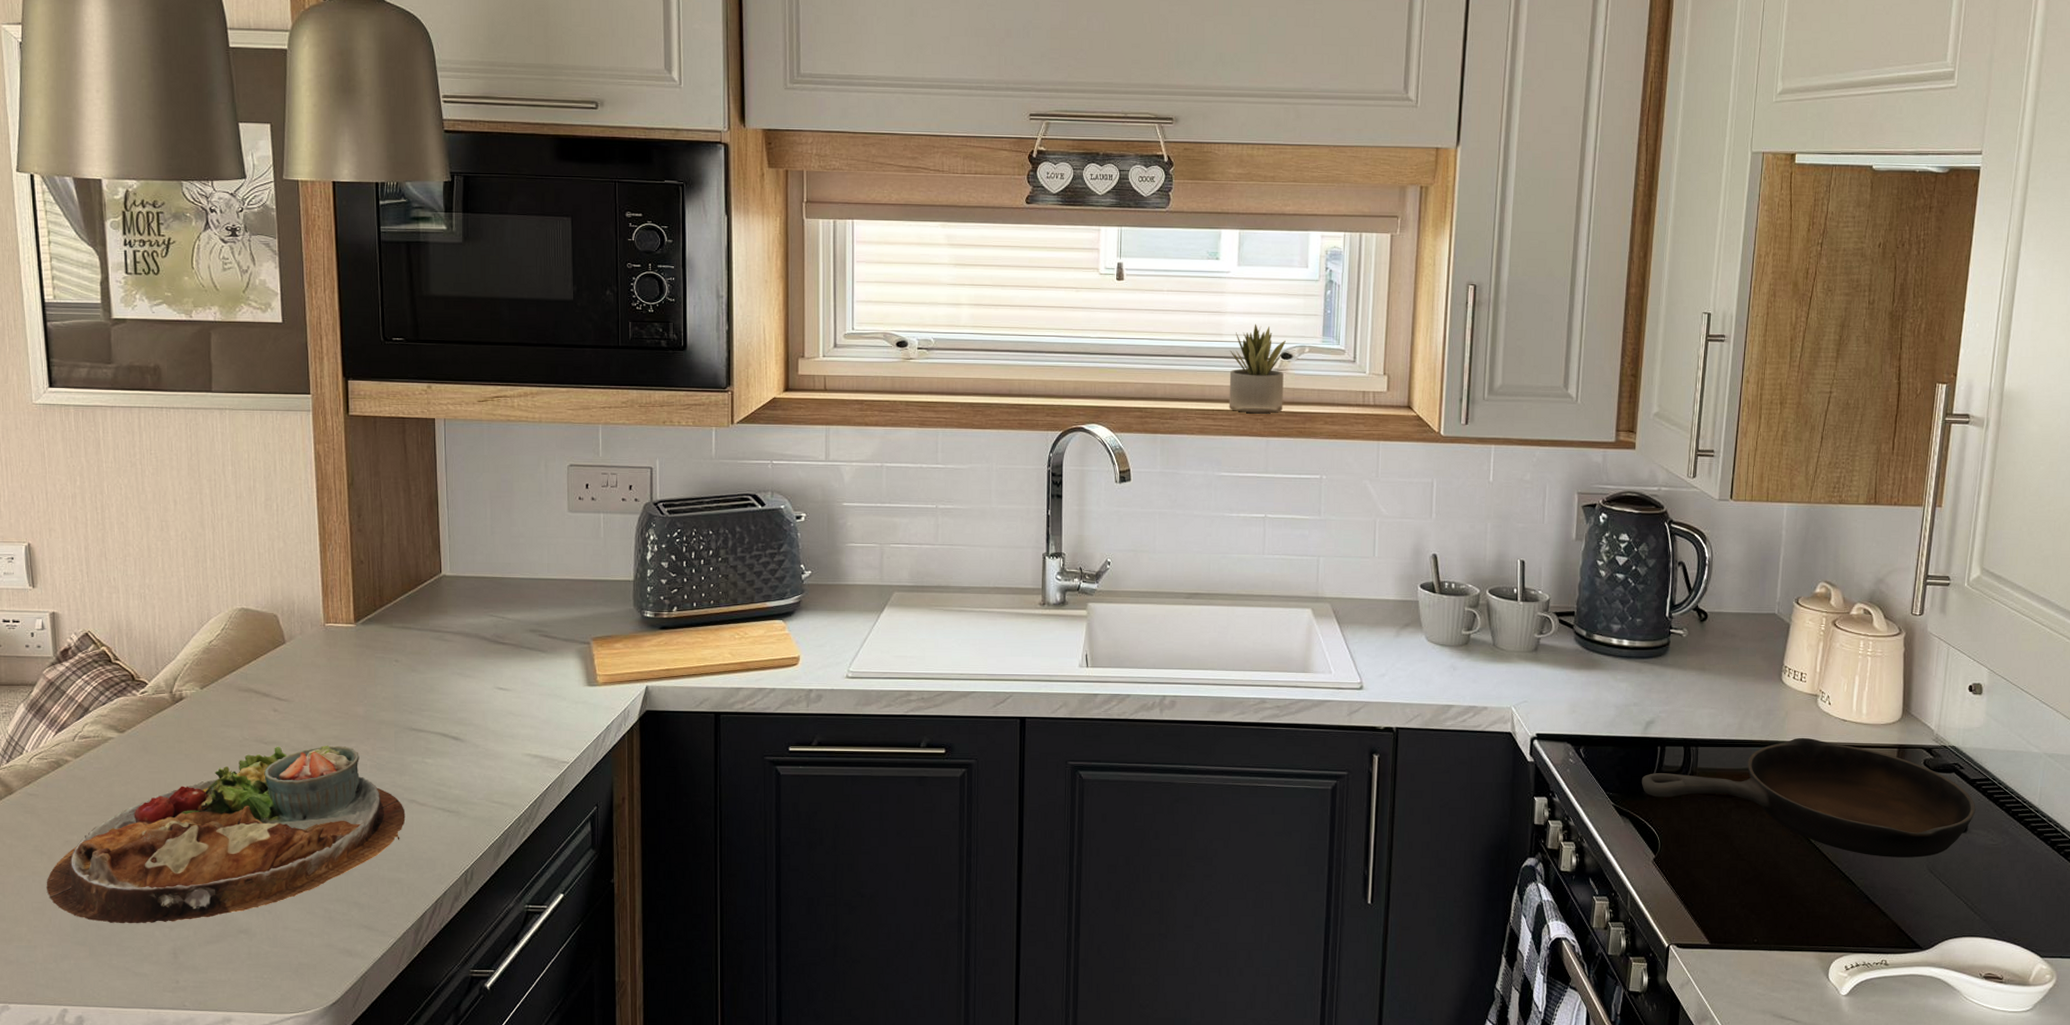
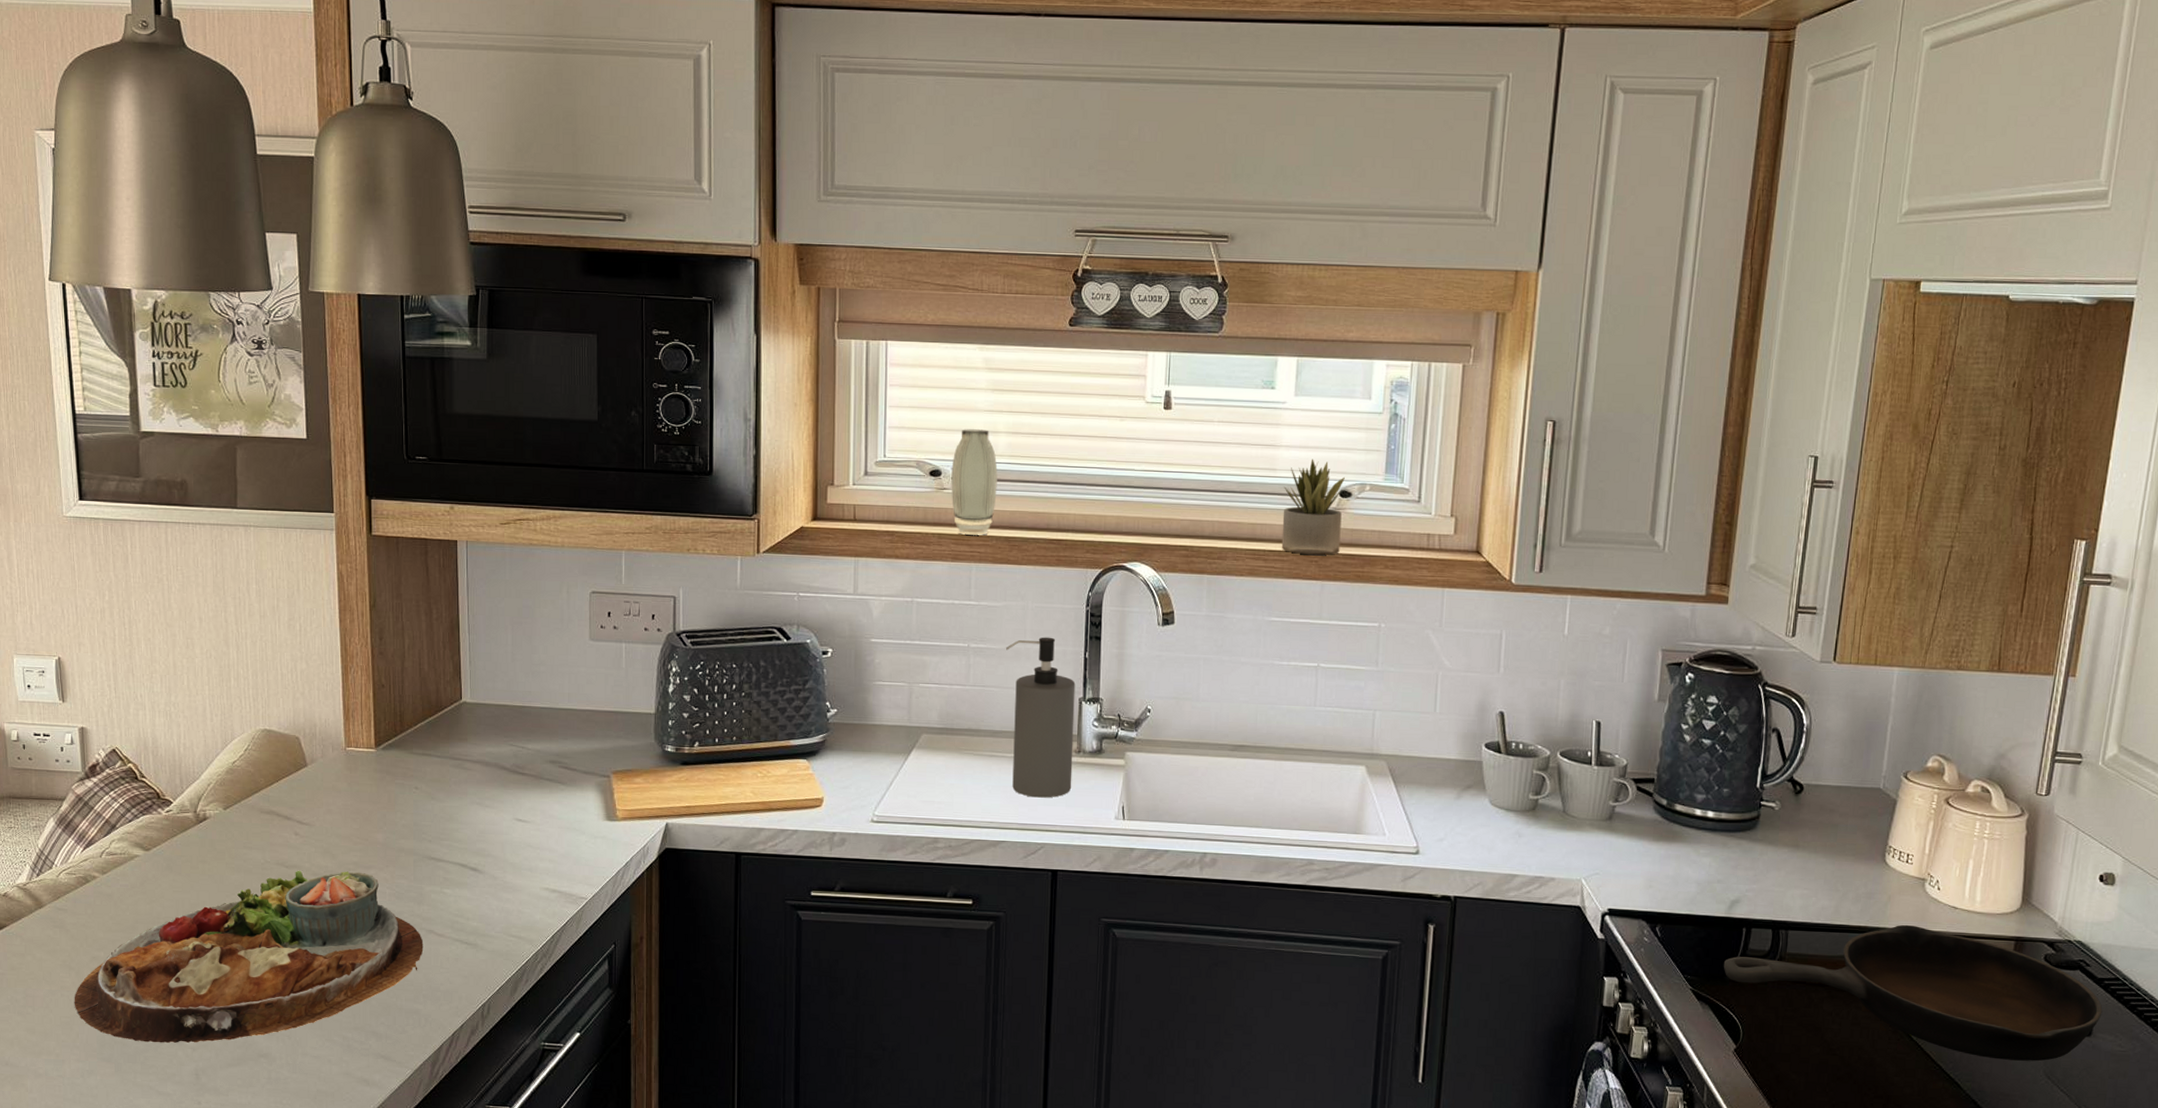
vase: none [917,302,961,402] -> present [951,429,998,535]
soap dispenser: none [973,496,1039,649] -> present [1006,637,1076,798]

